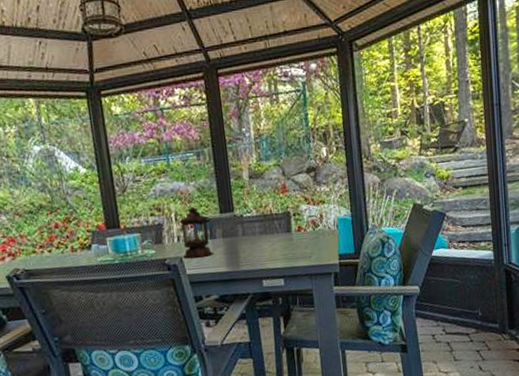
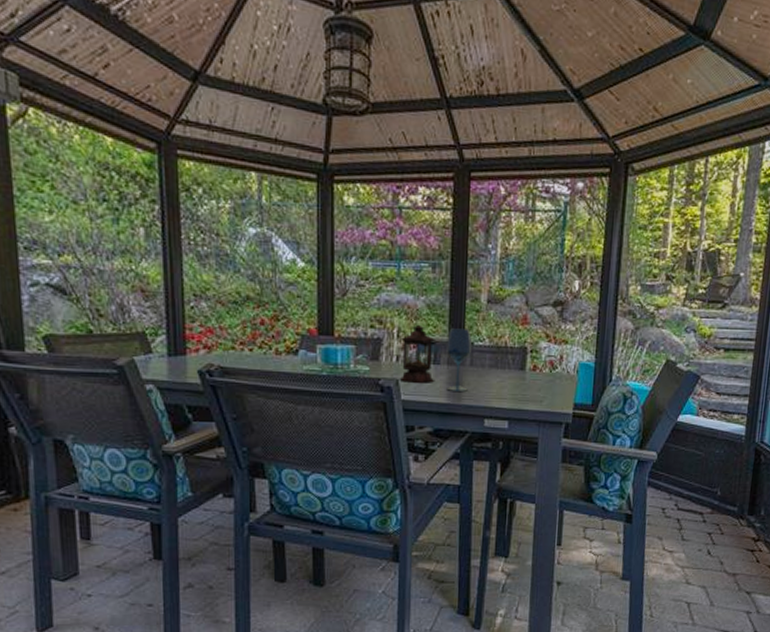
wineglass: none [219,204,244,260] -> present [446,328,472,391]

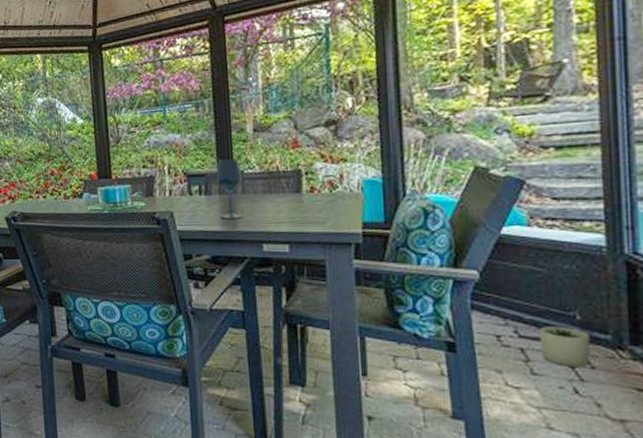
candle lantern: present [400,316,437,383] -> none [171,152,207,214]
planter: none [691,500,724,533] -> present [539,326,590,367]

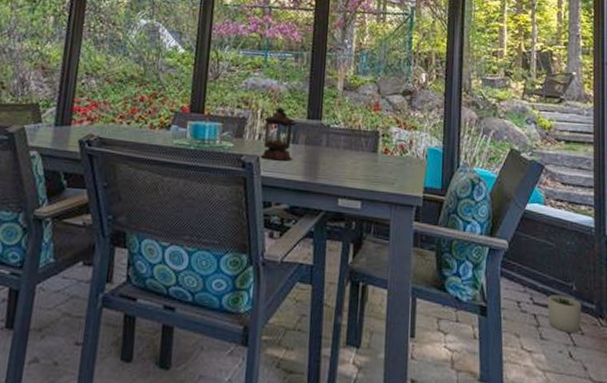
candle lantern: none [171,152,207,214] -> present [261,99,296,161]
wineglass: present [216,159,242,219] -> none [303,111,328,171]

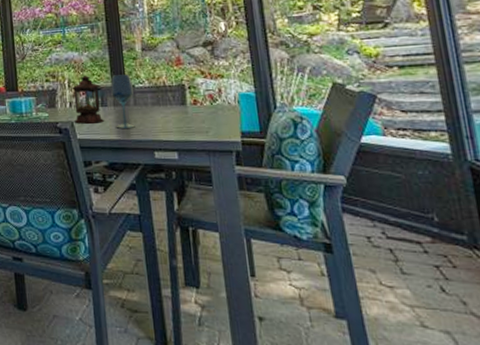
wineglass: none [303,111,328,171] -> present [110,74,135,129]
planter: present [547,295,581,333] -> none [403,228,451,266]

